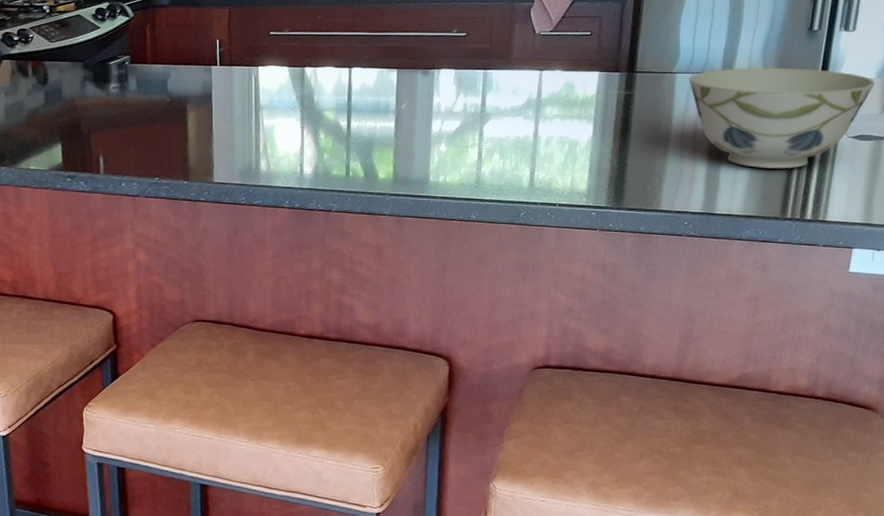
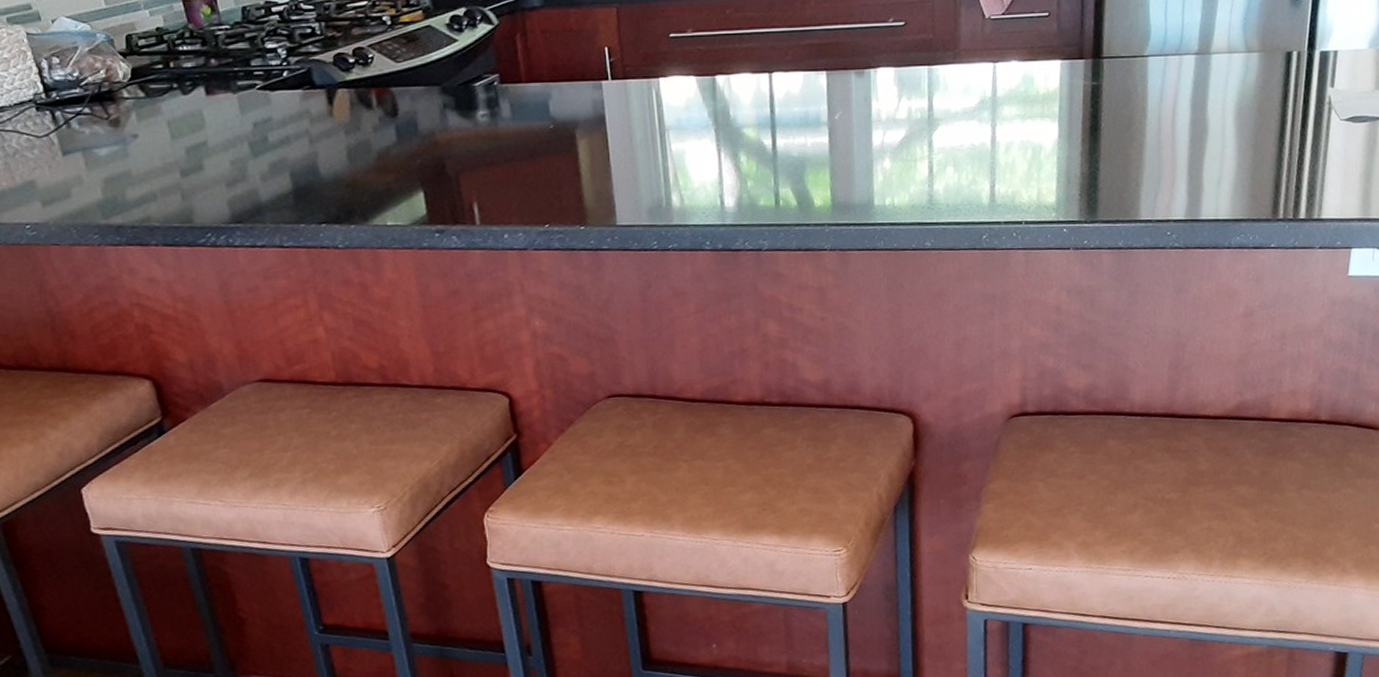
bowl: present [689,67,876,169] -> none [1162,42,1367,163]

